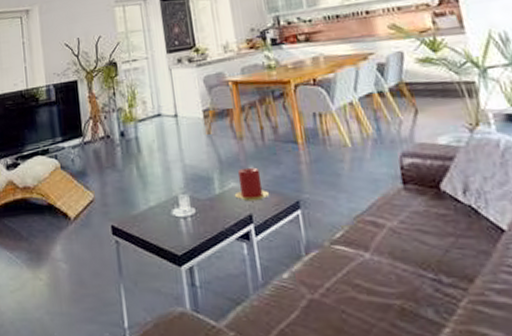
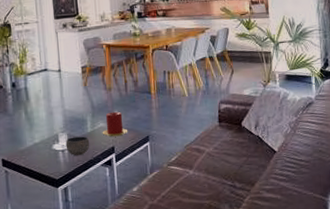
bowl: none [188,199,220,226] -> present [65,136,90,156]

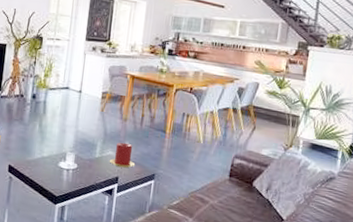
bowl: present [65,136,90,156] -> none [71,158,96,178]

